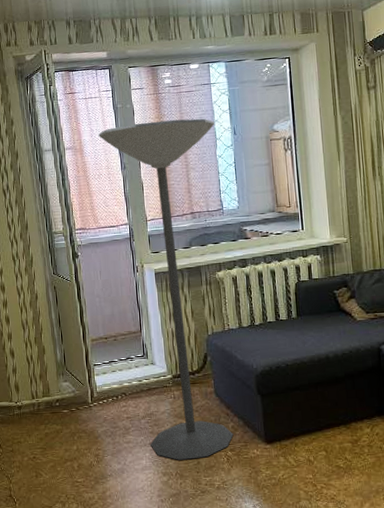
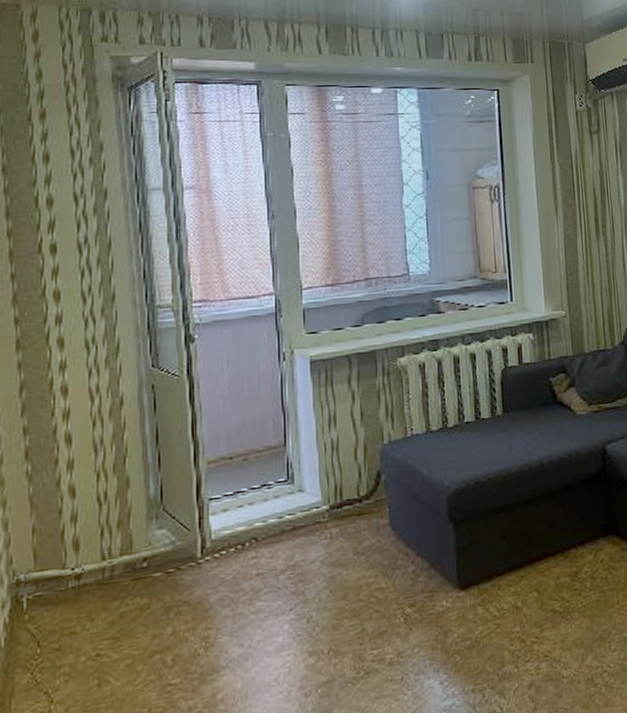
floor lamp: present [98,118,234,460] -> none [236,156,415,630]

